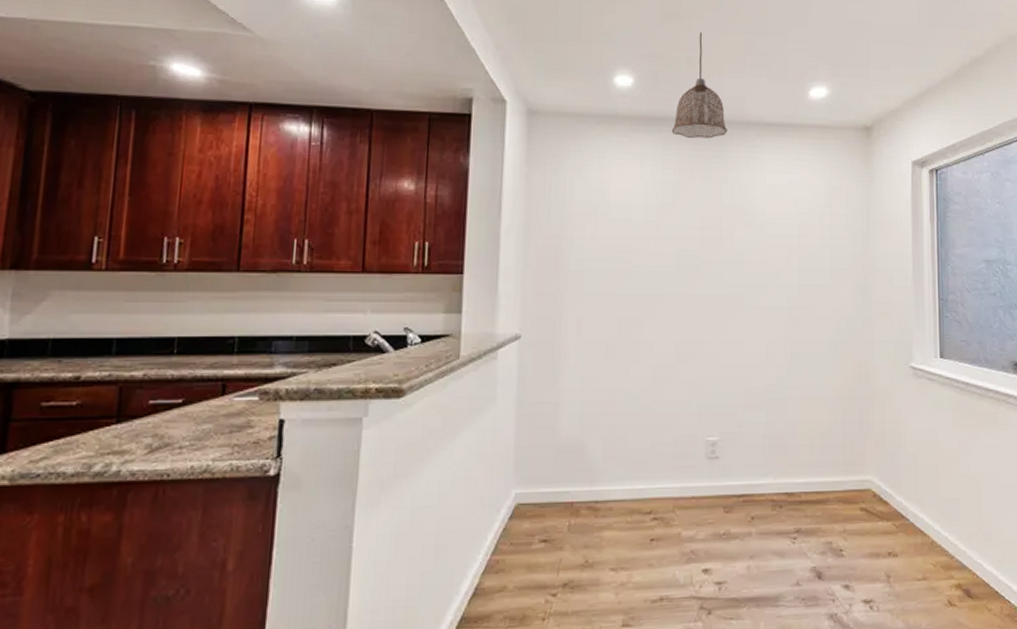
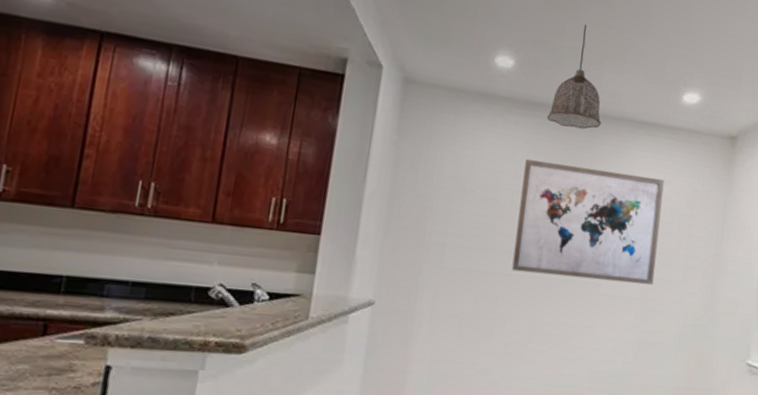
wall art: none [652,175,800,293] -> present [512,158,664,286]

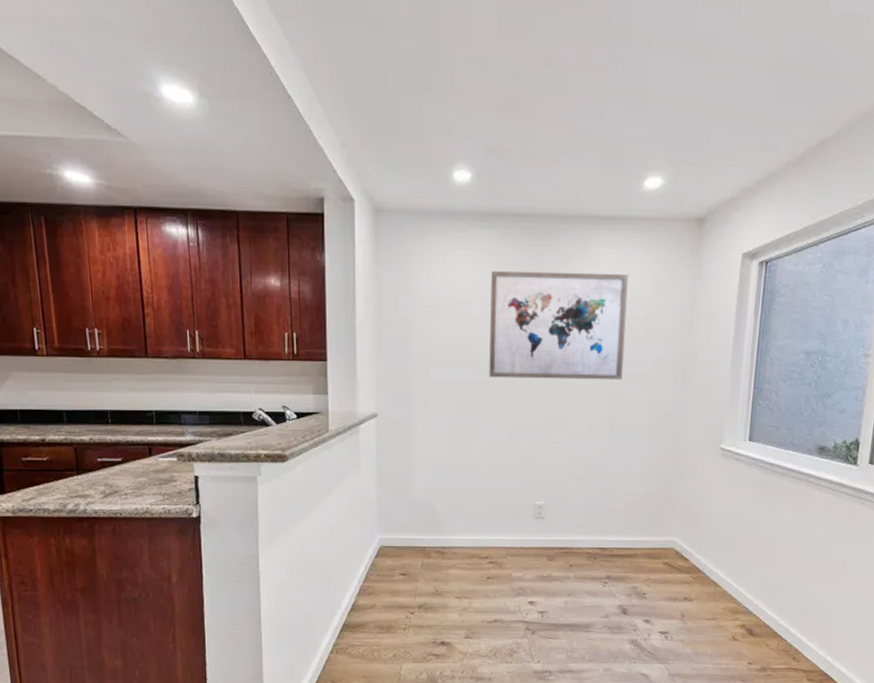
pendant lamp: present [546,25,601,129] -> none [507,121,561,233]

